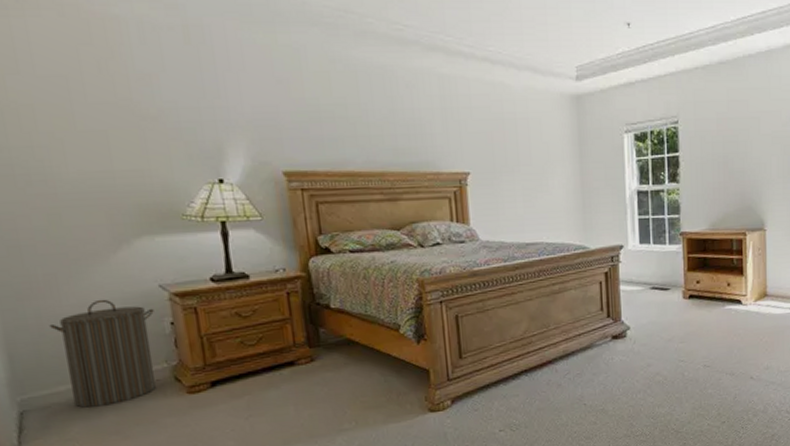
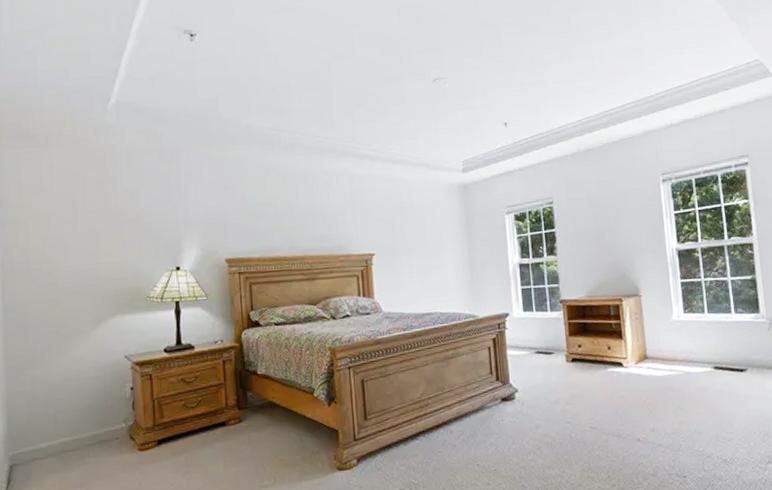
laundry hamper: present [49,299,155,408] -> none [40,368,119,463]

